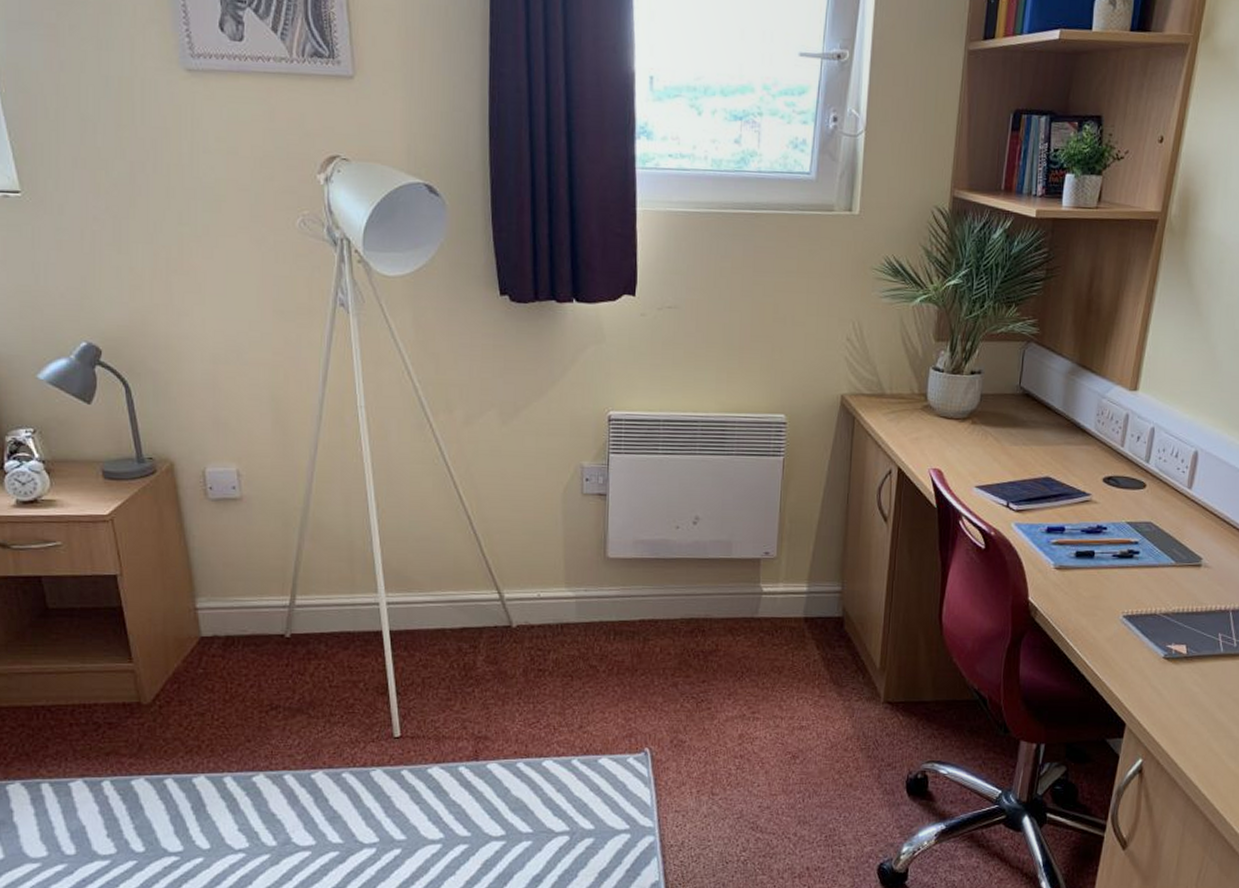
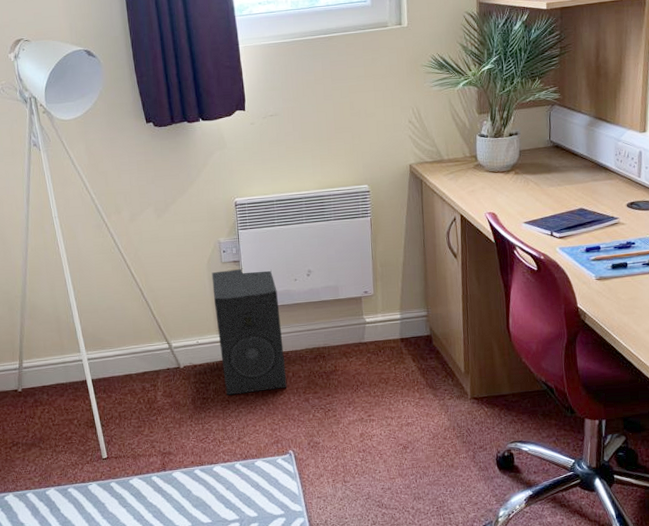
speaker: none [566,504,652,670] -> present [211,268,287,396]

